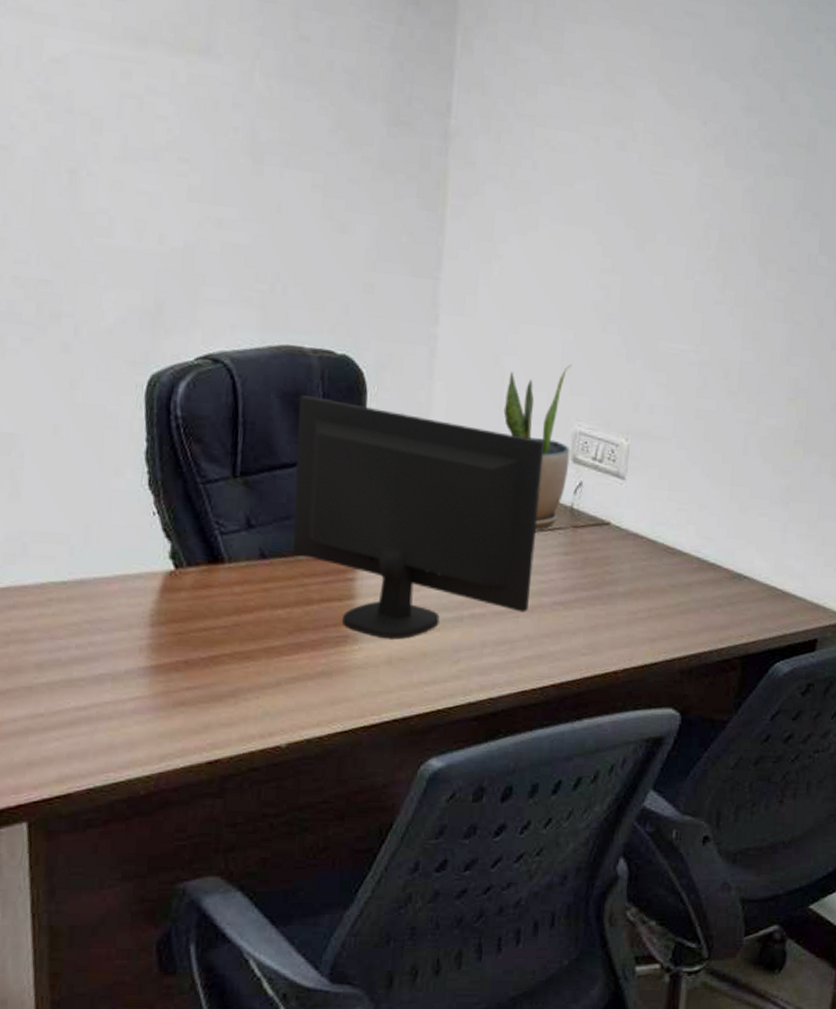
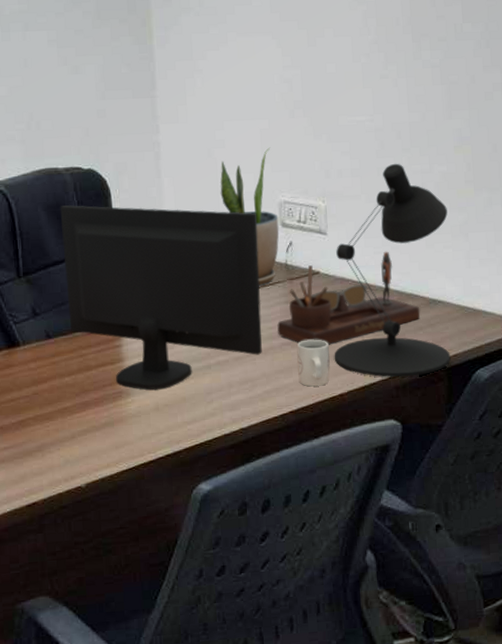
desk organizer: none [550,509,722,610] -> present [277,251,420,344]
mug: none [567,601,609,659] -> present [296,339,330,387]
desk lamp: none [613,406,770,661] -> present [334,163,451,378]

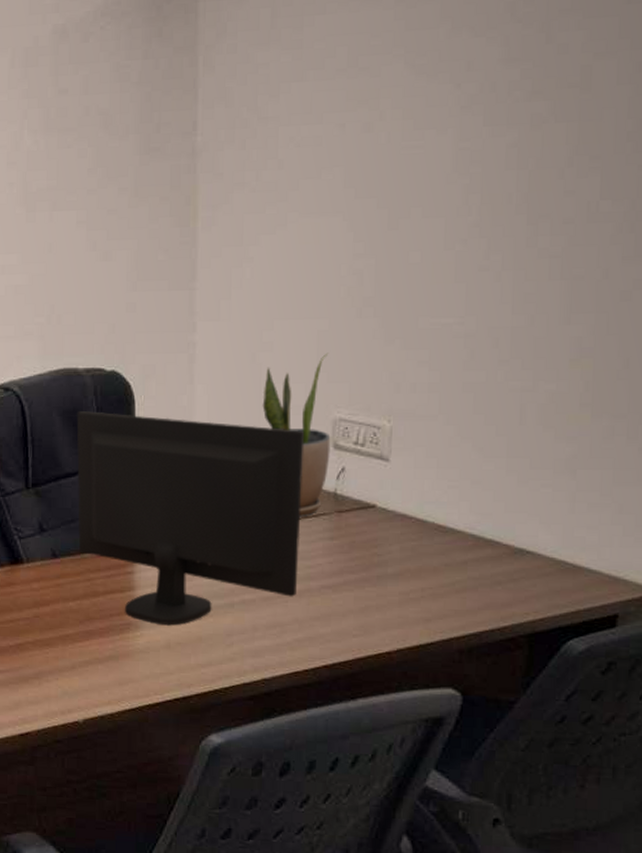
desk organizer: present [277,251,420,344] -> none [317,485,501,592]
mug: present [296,339,330,387] -> none [337,584,379,640]
desk lamp: present [334,163,451,378] -> none [384,378,551,640]

